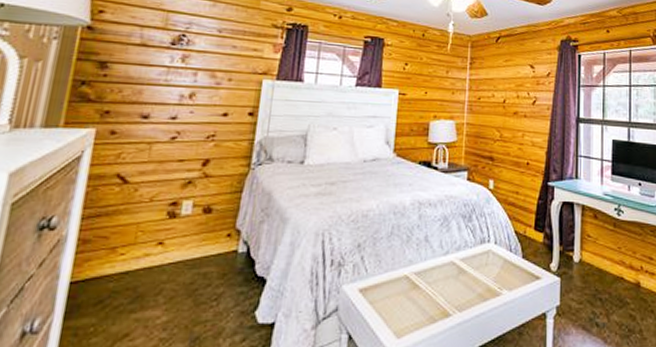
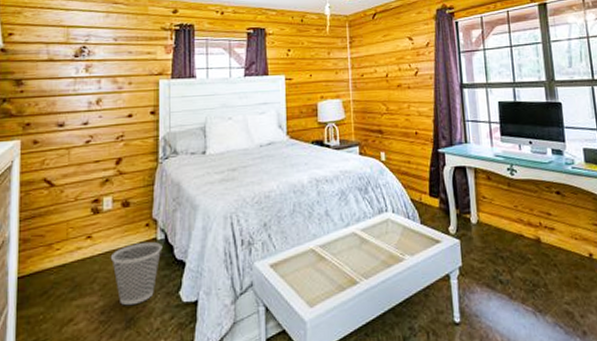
wastebasket: none [183,255,243,323] -> present [111,242,163,306]

